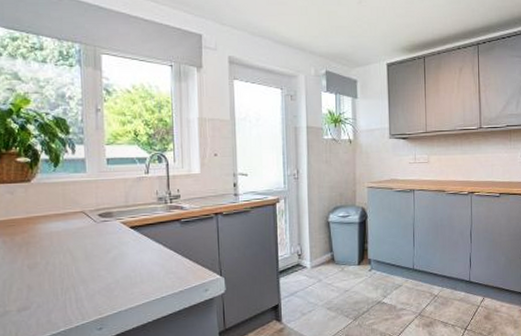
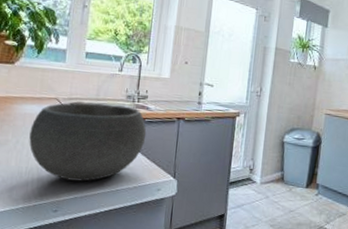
bowl: none [59,209,185,295] -> present [29,102,147,182]

